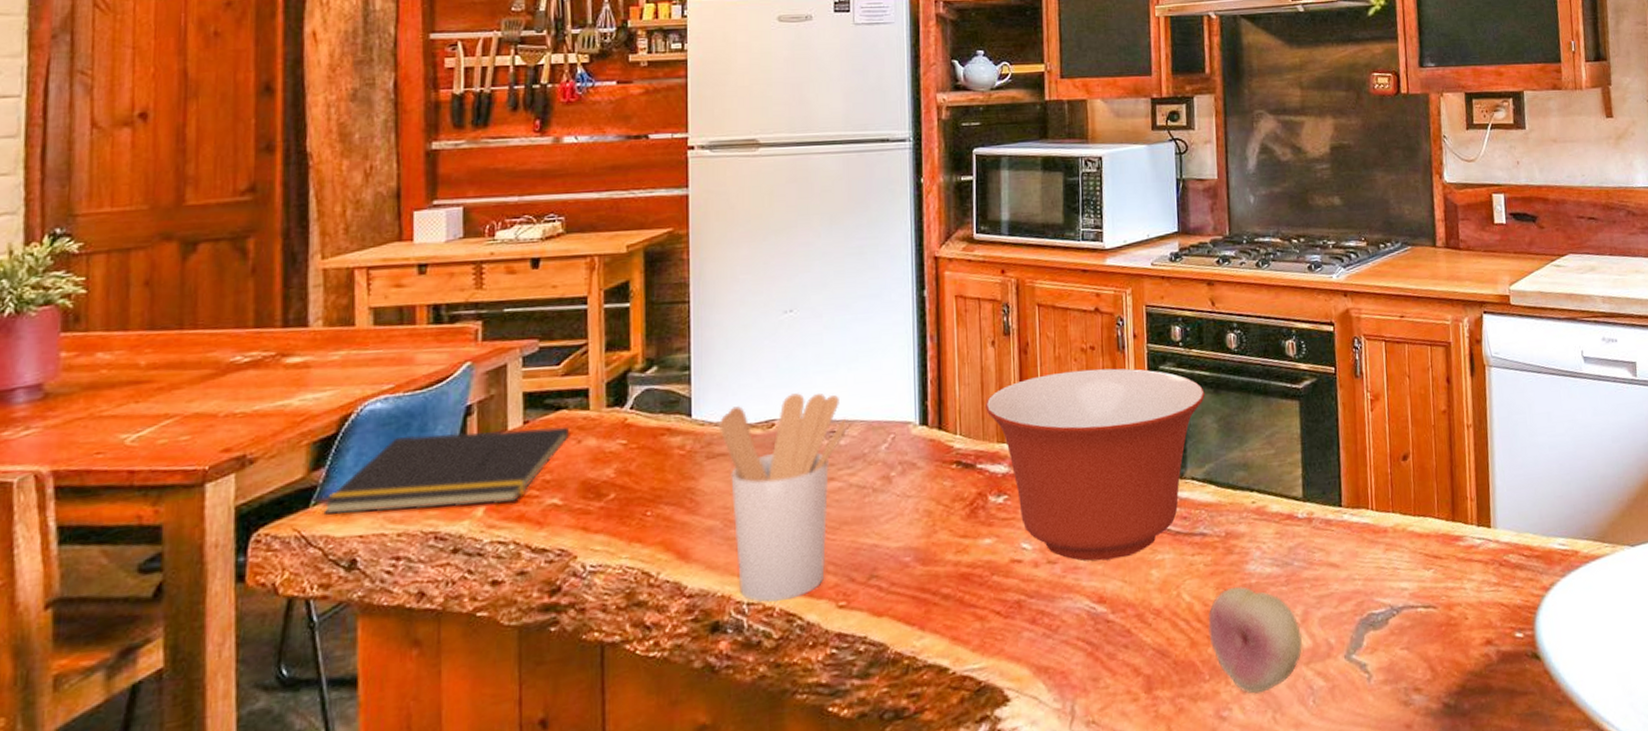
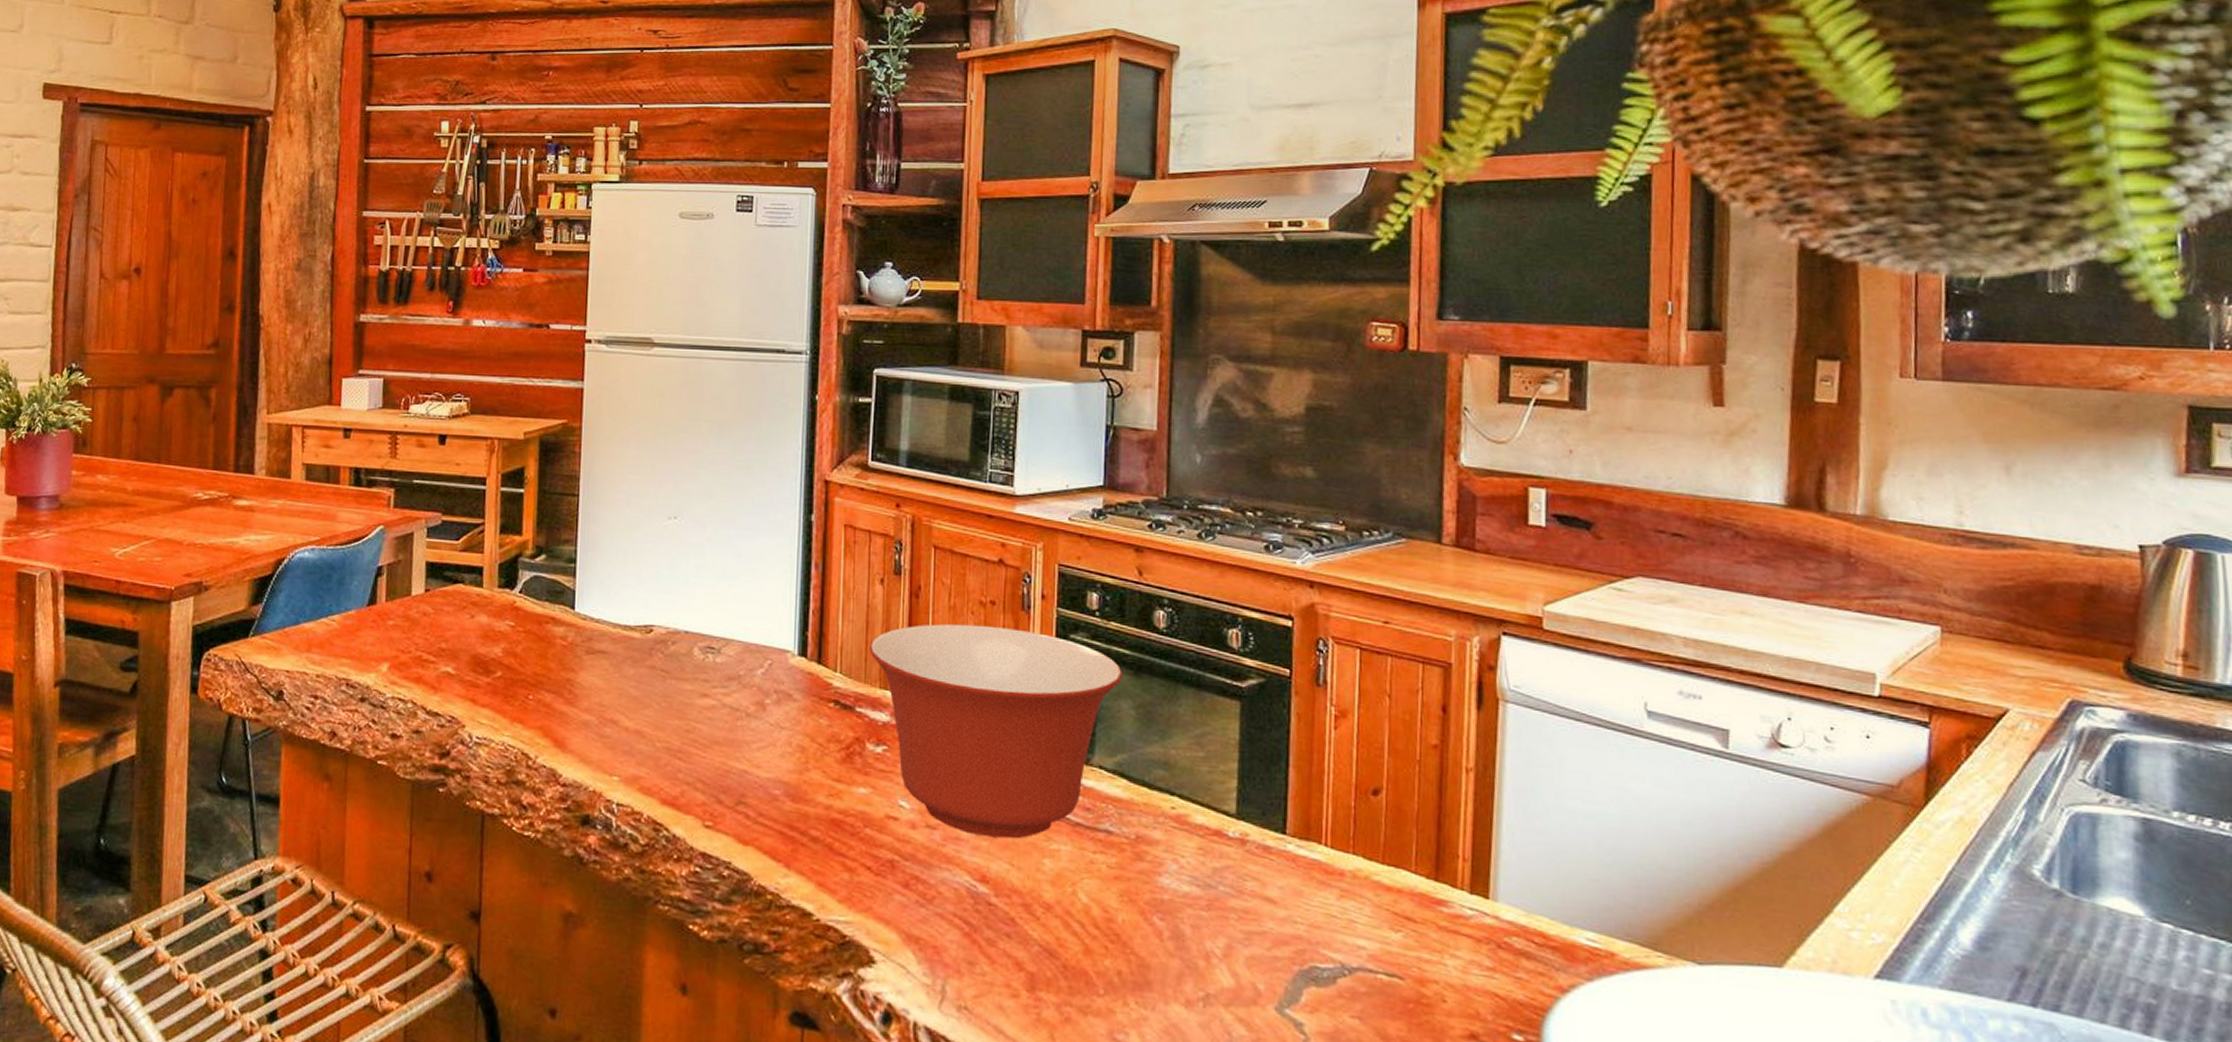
notepad: present [322,426,570,515] -> none [258,586,465,664]
utensil holder: present [718,392,847,603] -> none [599,602,724,809]
fruit: present [1208,586,1303,694] -> none [1107,899,1223,1025]

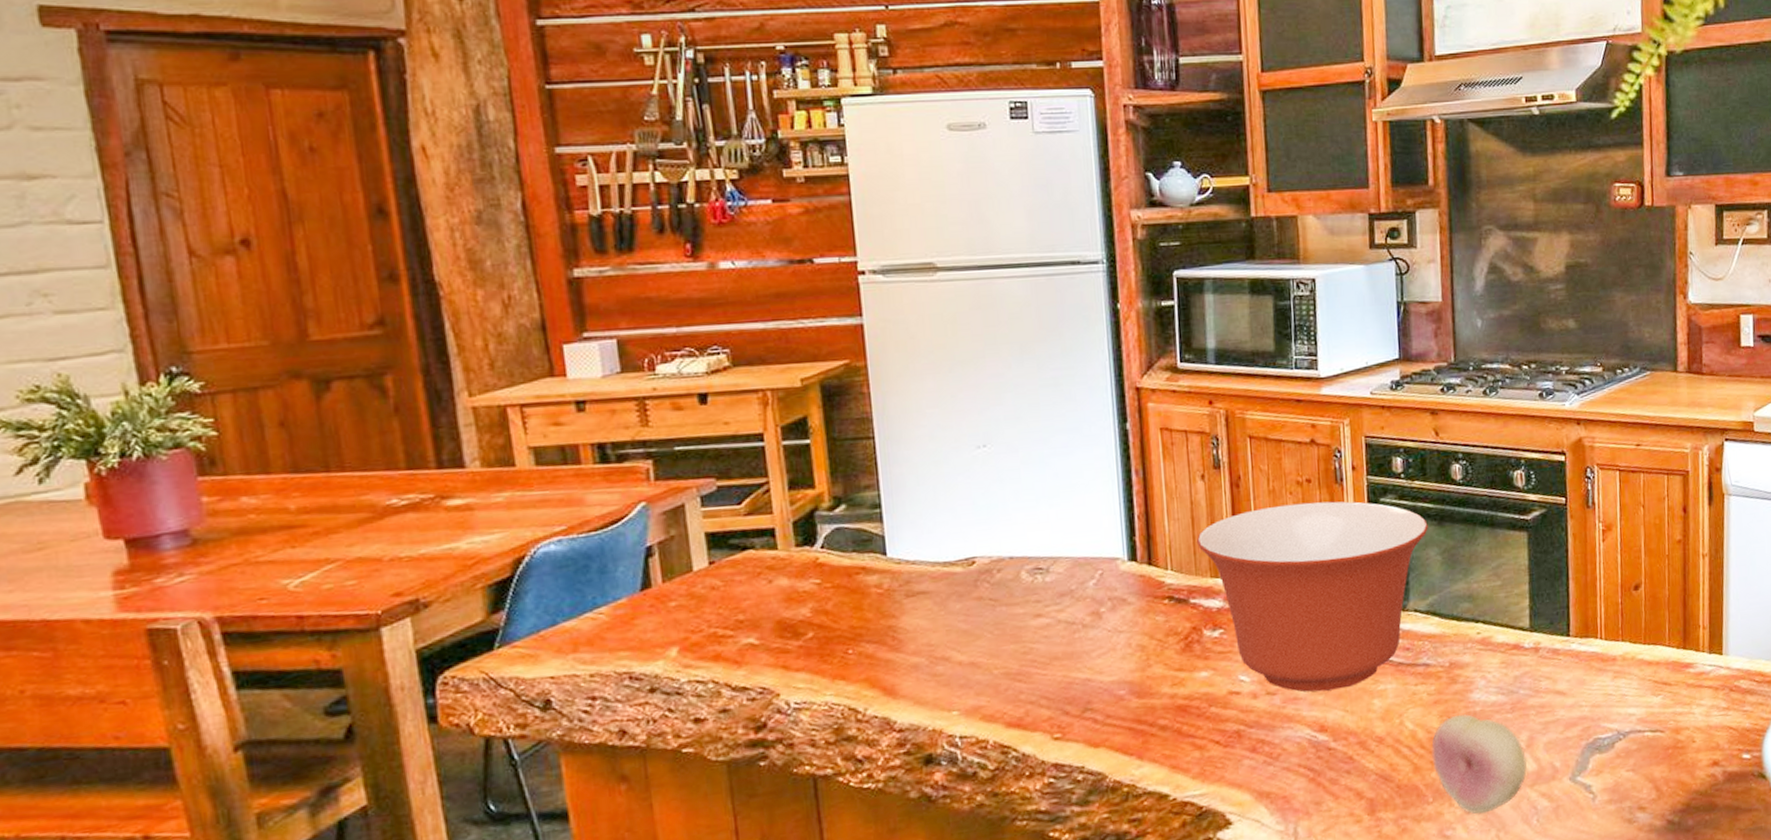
fruit: none [1107,899,1223,1025] -> present [1431,714,1528,814]

